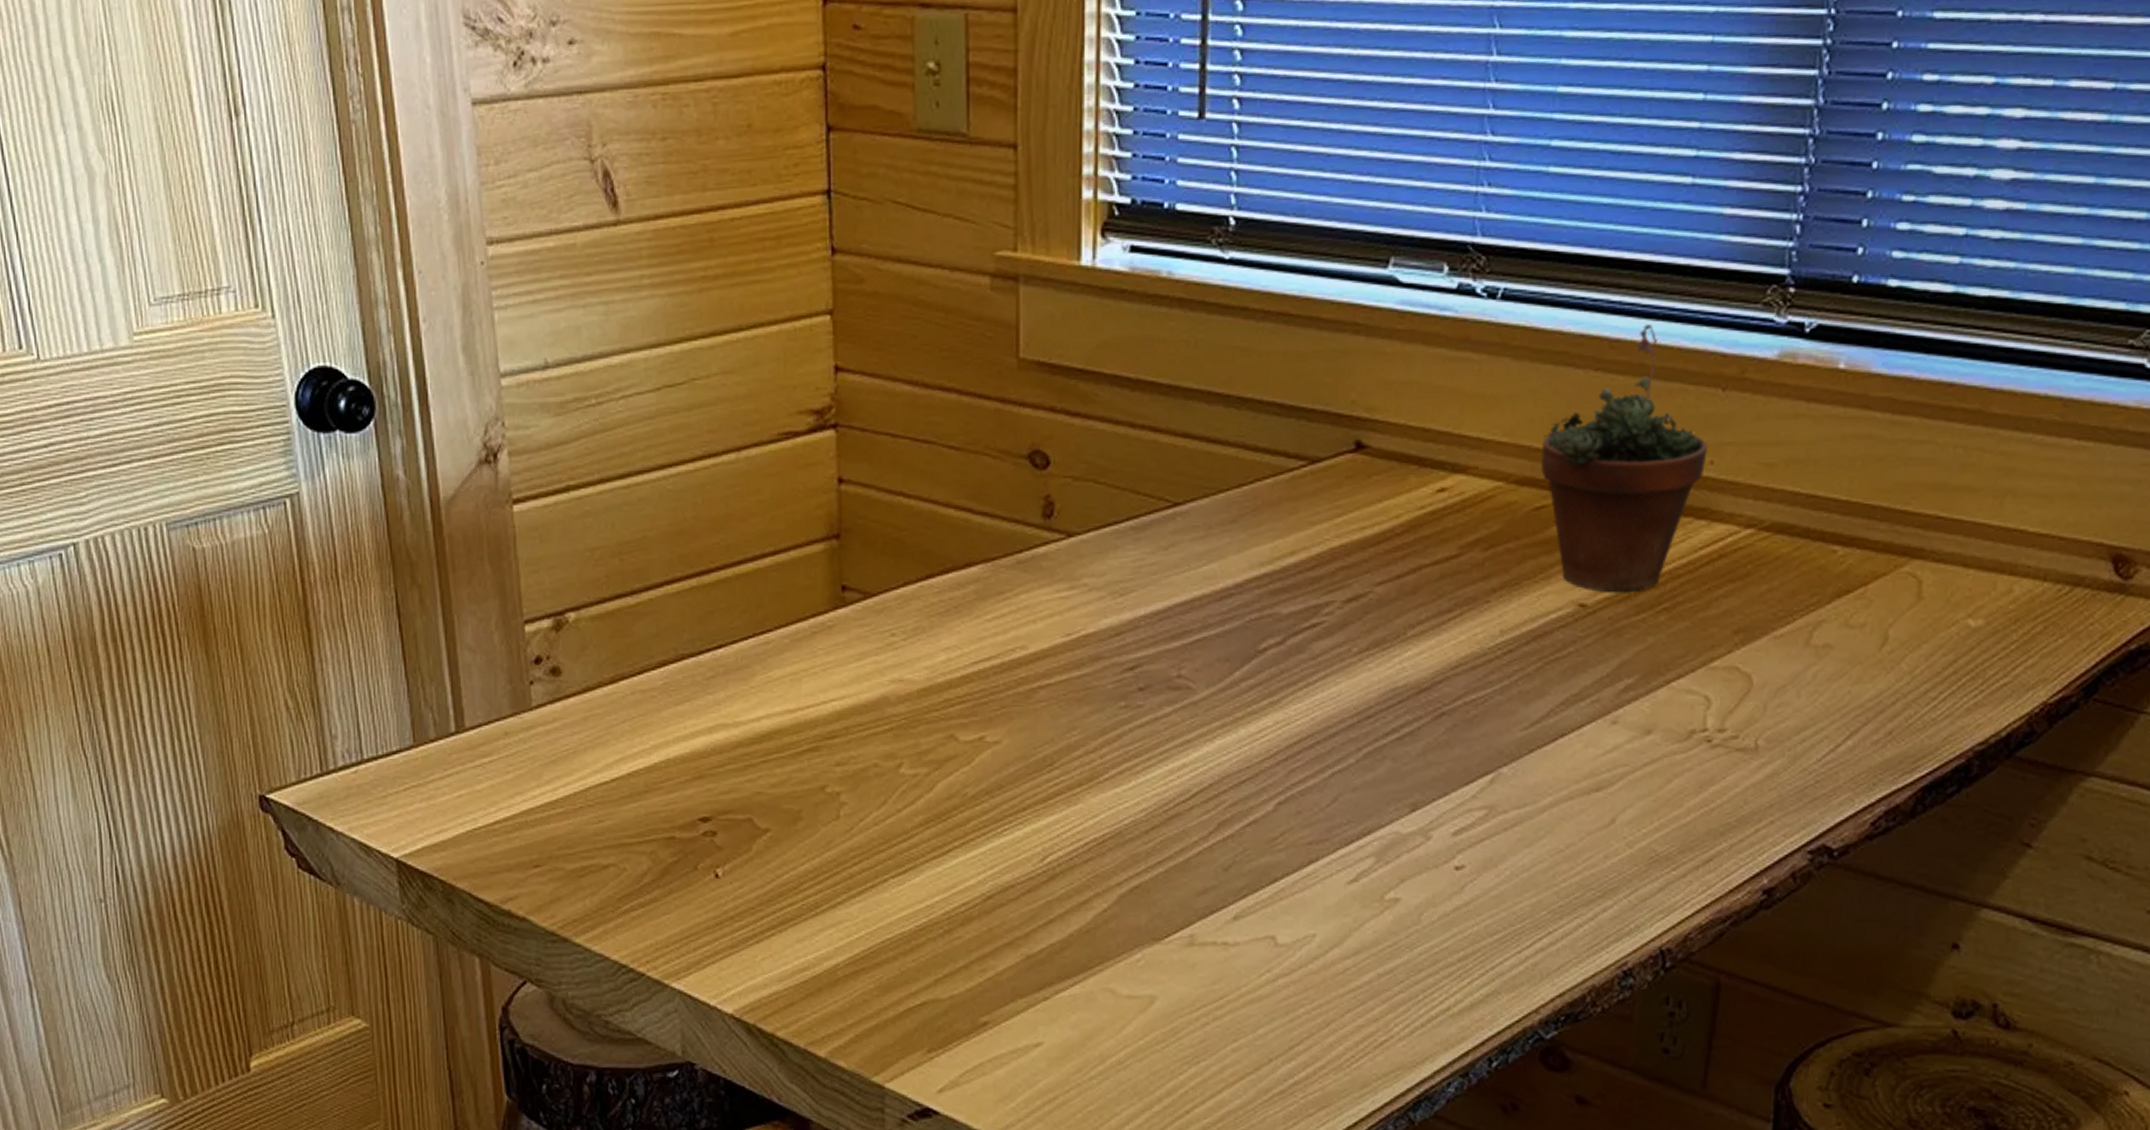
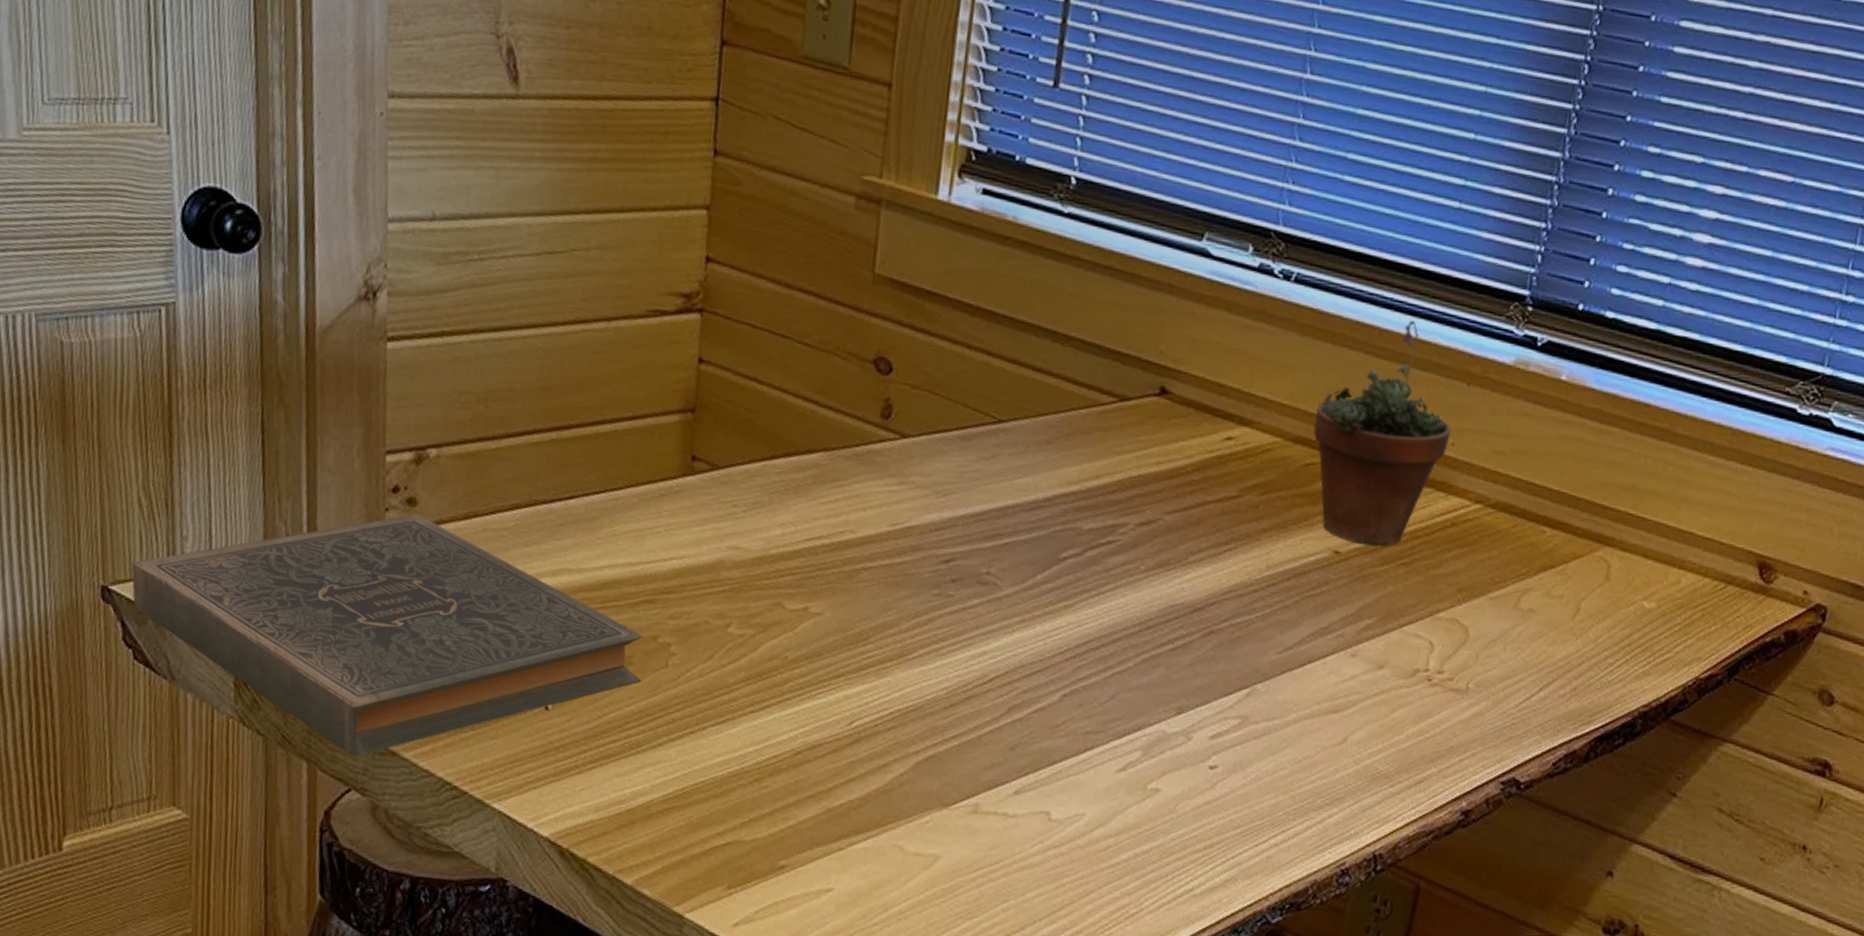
book: none [285,684,813,948] -> present [131,513,644,757]

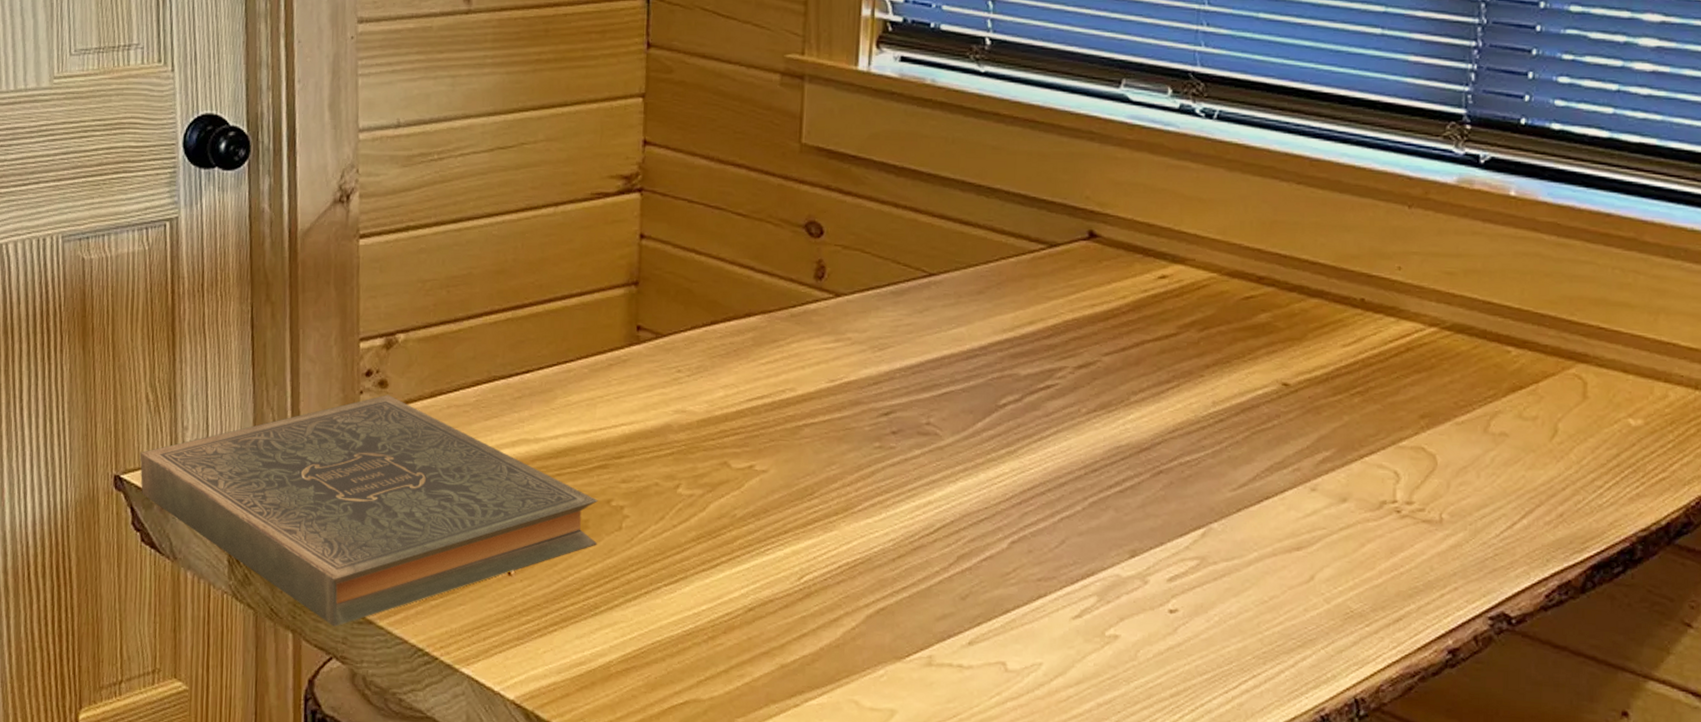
succulent plant: present [1313,320,1451,546] -> none [1250,147,1396,376]

